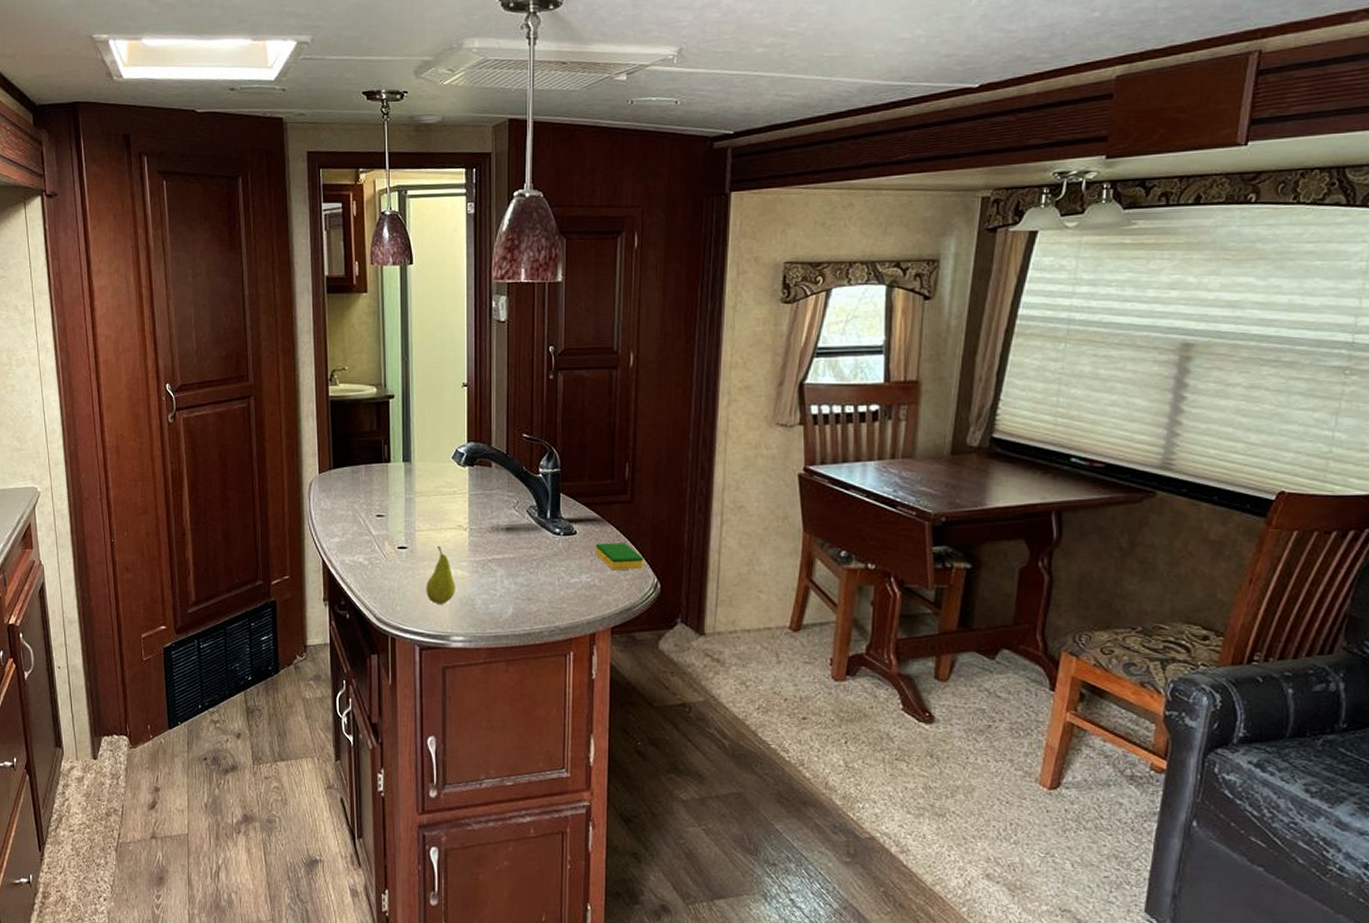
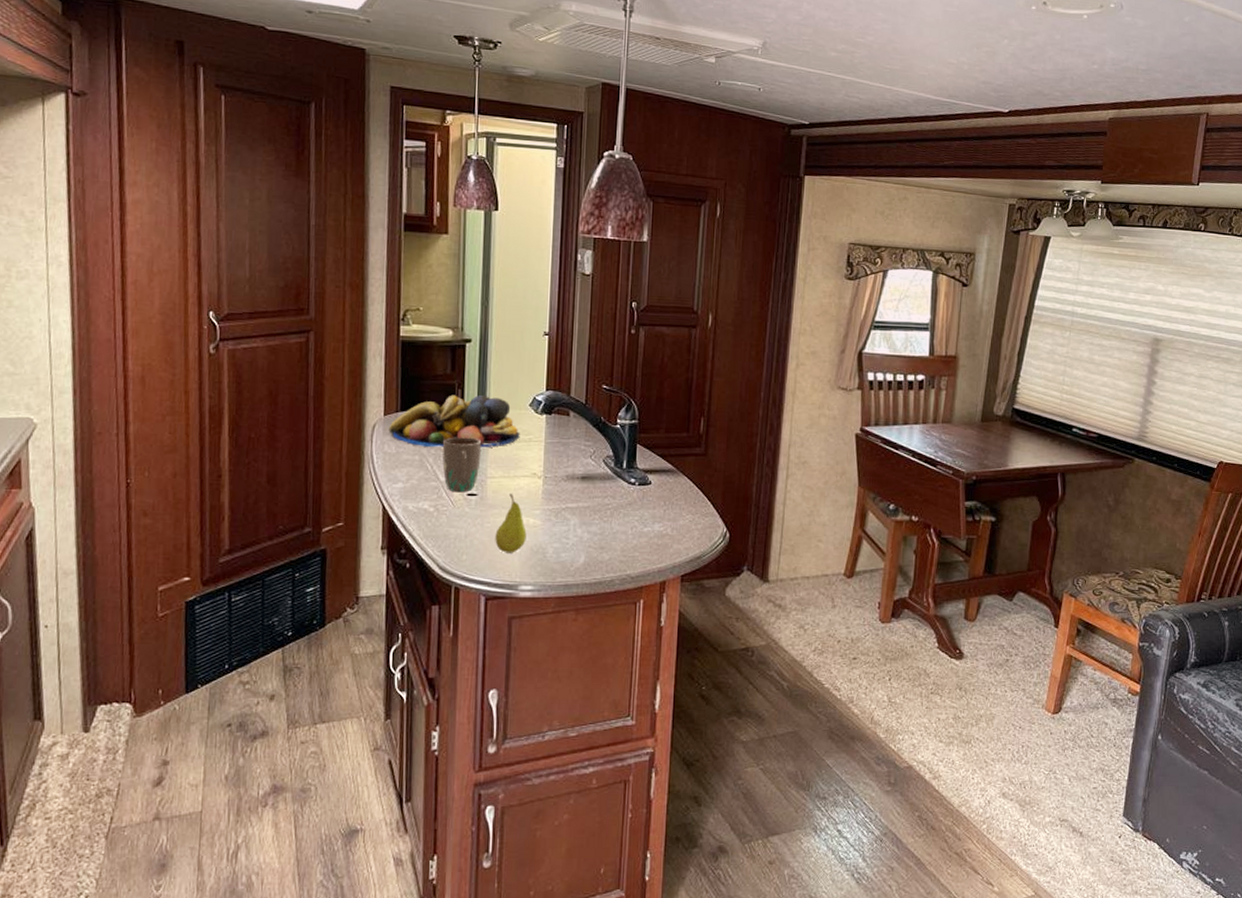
fruit bowl: none [324,450,445,502] -> present [388,394,520,448]
mug: none [374,492,409,545] -> present [442,437,482,492]
dish sponge: present [595,543,644,571] -> none [668,493,715,520]

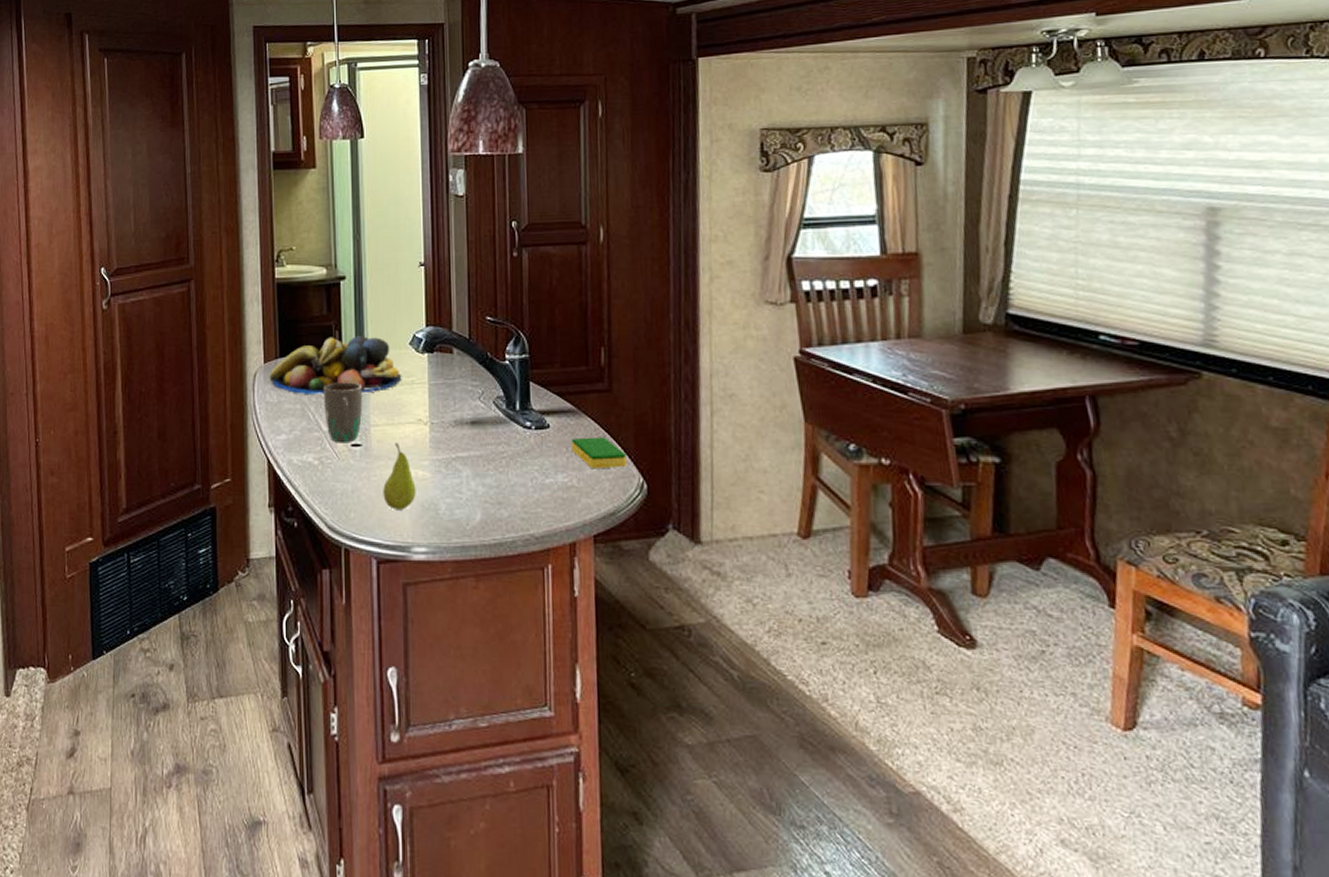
dish sponge: none [668,493,715,520] -> present [571,437,627,469]

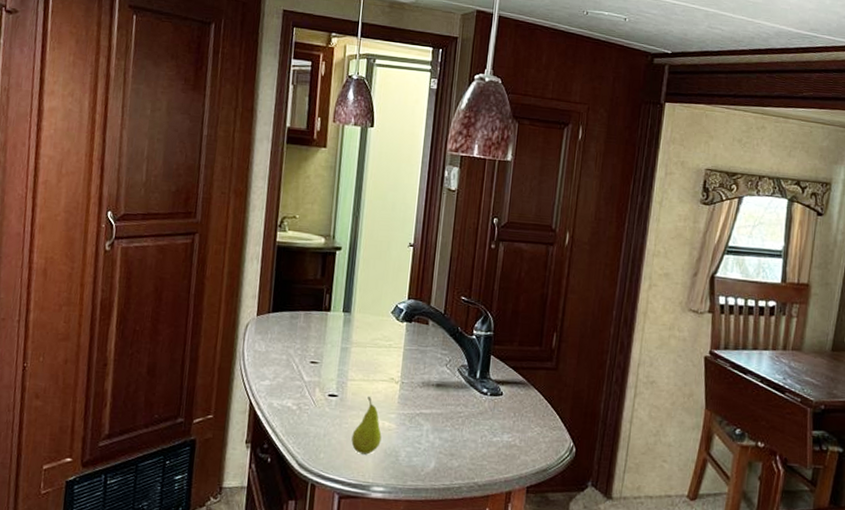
fruit bowl: present [269,336,402,394] -> none [260,299,381,352]
mug: present [324,382,363,442] -> none [307,339,345,392]
dish sponge: present [571,437,627,469] -> none [518,405,563,433]

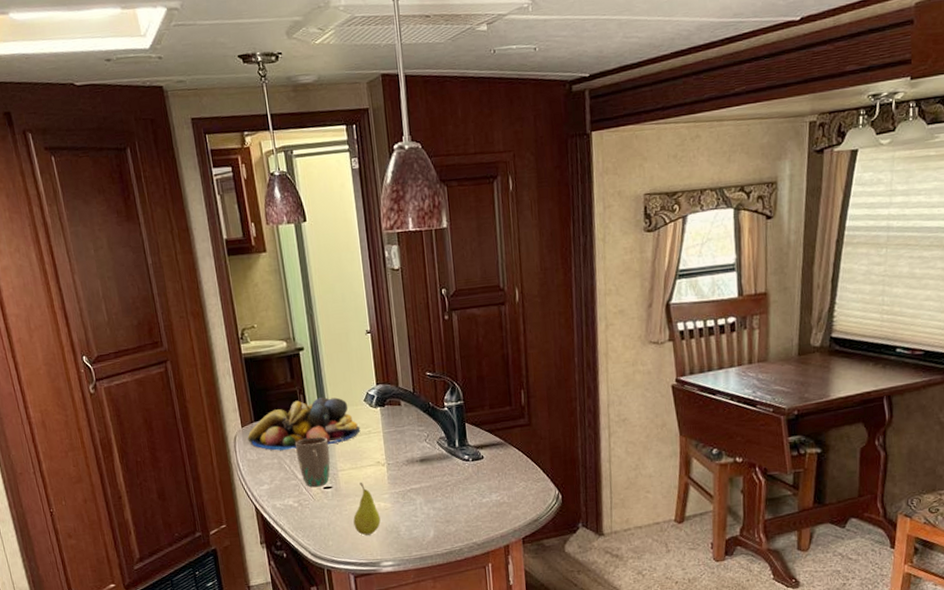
fruit bowl: none [260,299,381,352] -> present [247,397,361,451]
mug: none [307,339,345,392] -> present [295,437,331,487]

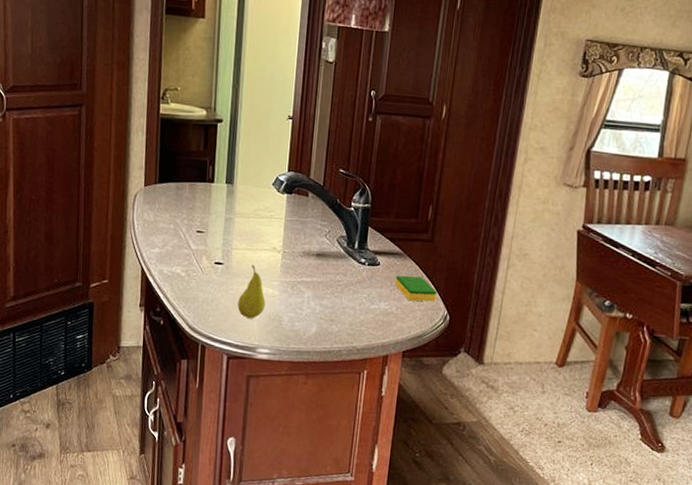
fruit bowl: present [247,397,361,451] -> none [148,170,263,222]
mug: present [295,437,331,487] -> none [194,209,229,260]
dish sponge: none [501,462,546,488] -> present [395,275,438,302]

